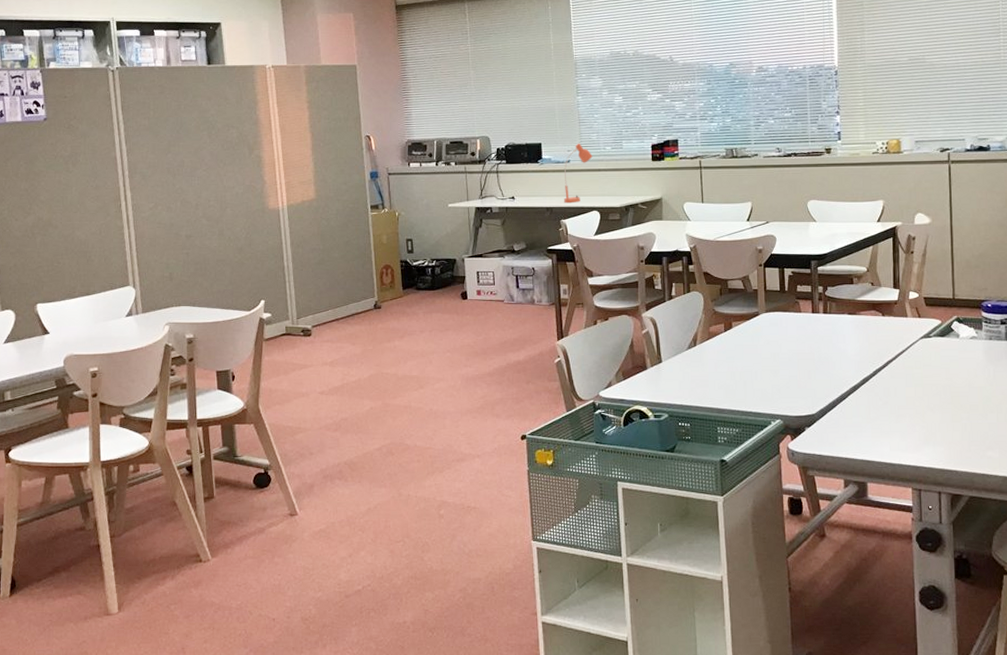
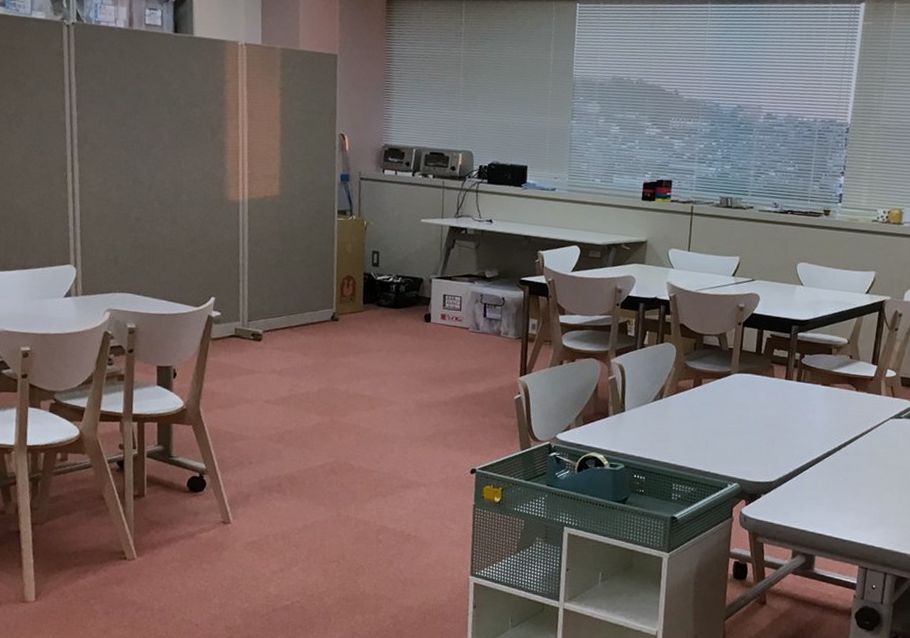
desk lamp: present [564,143,593,204] -> none [544,171,580,235]

